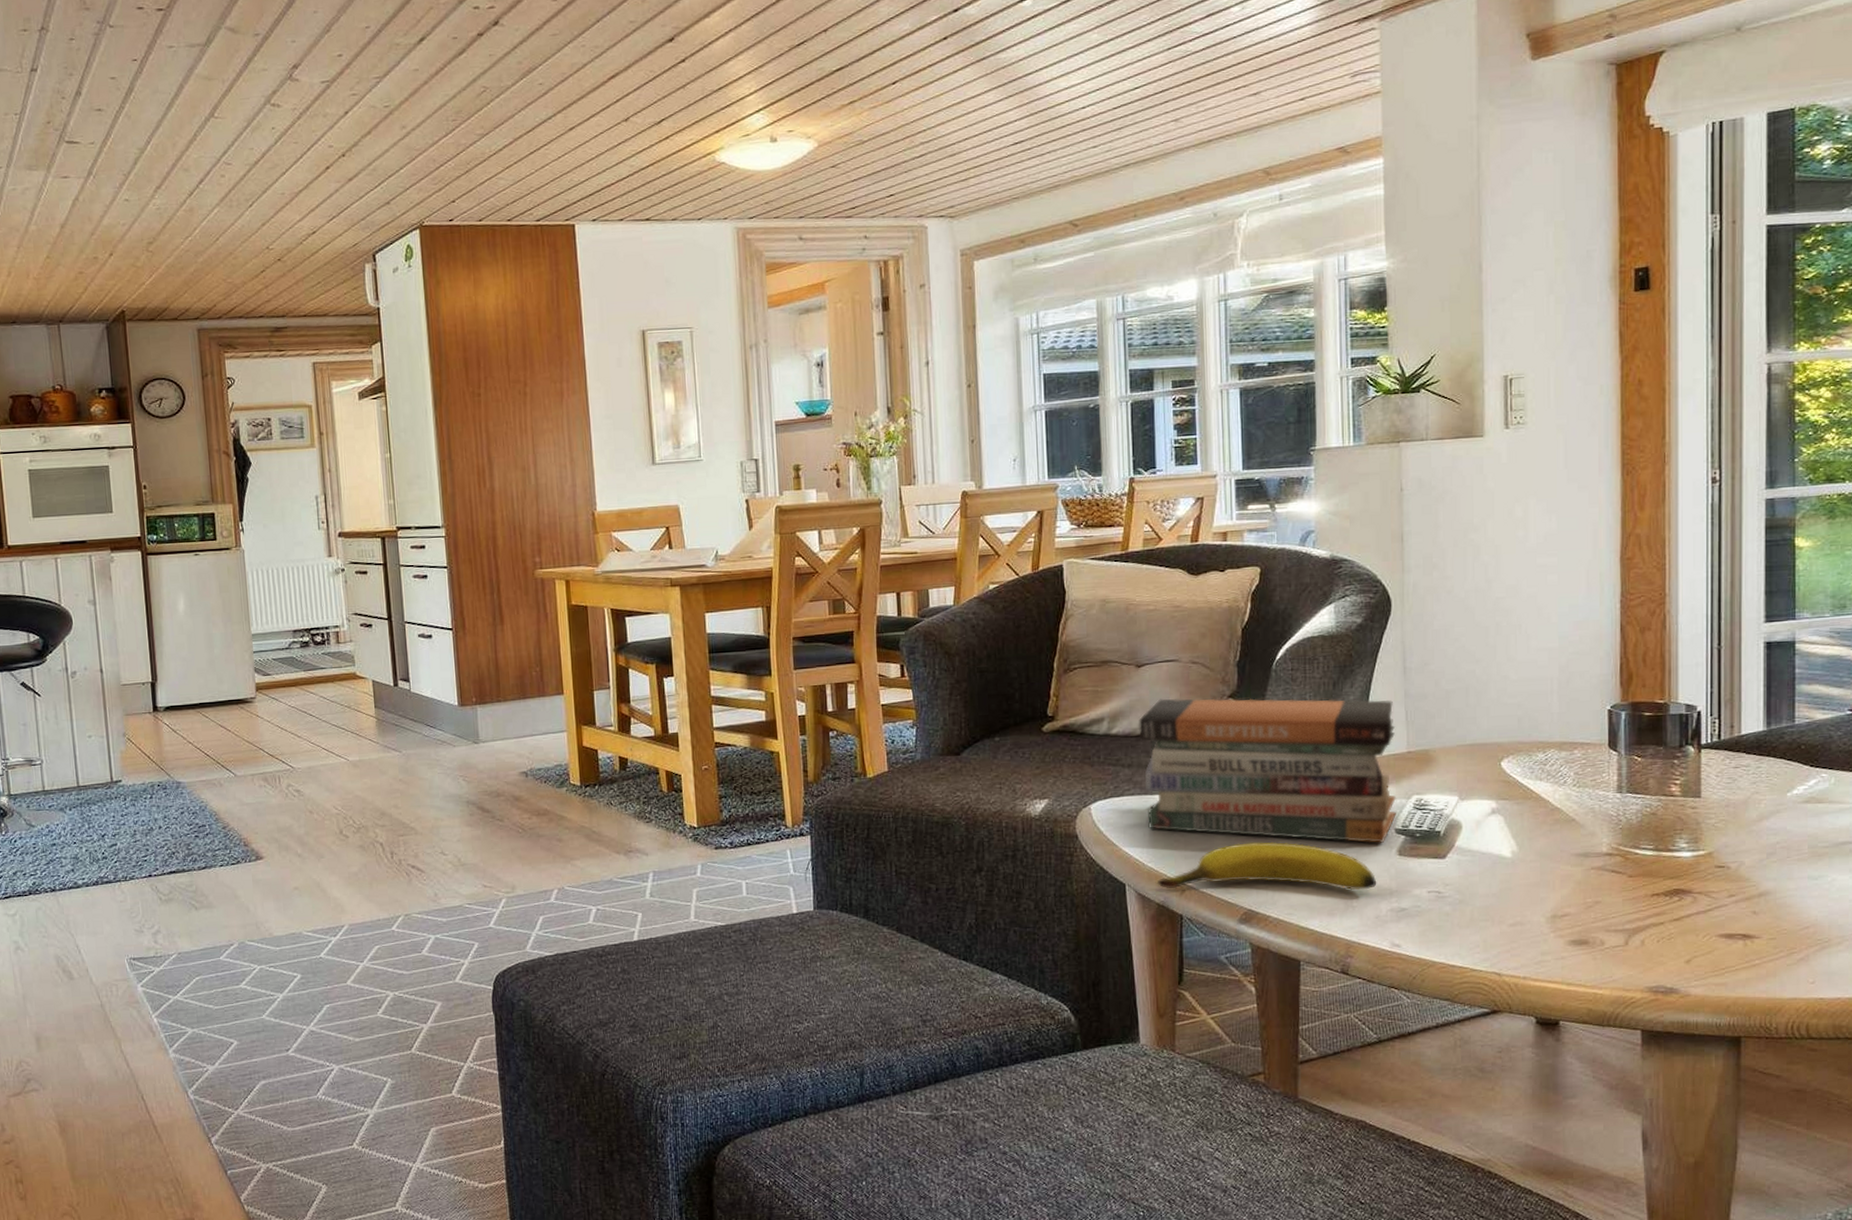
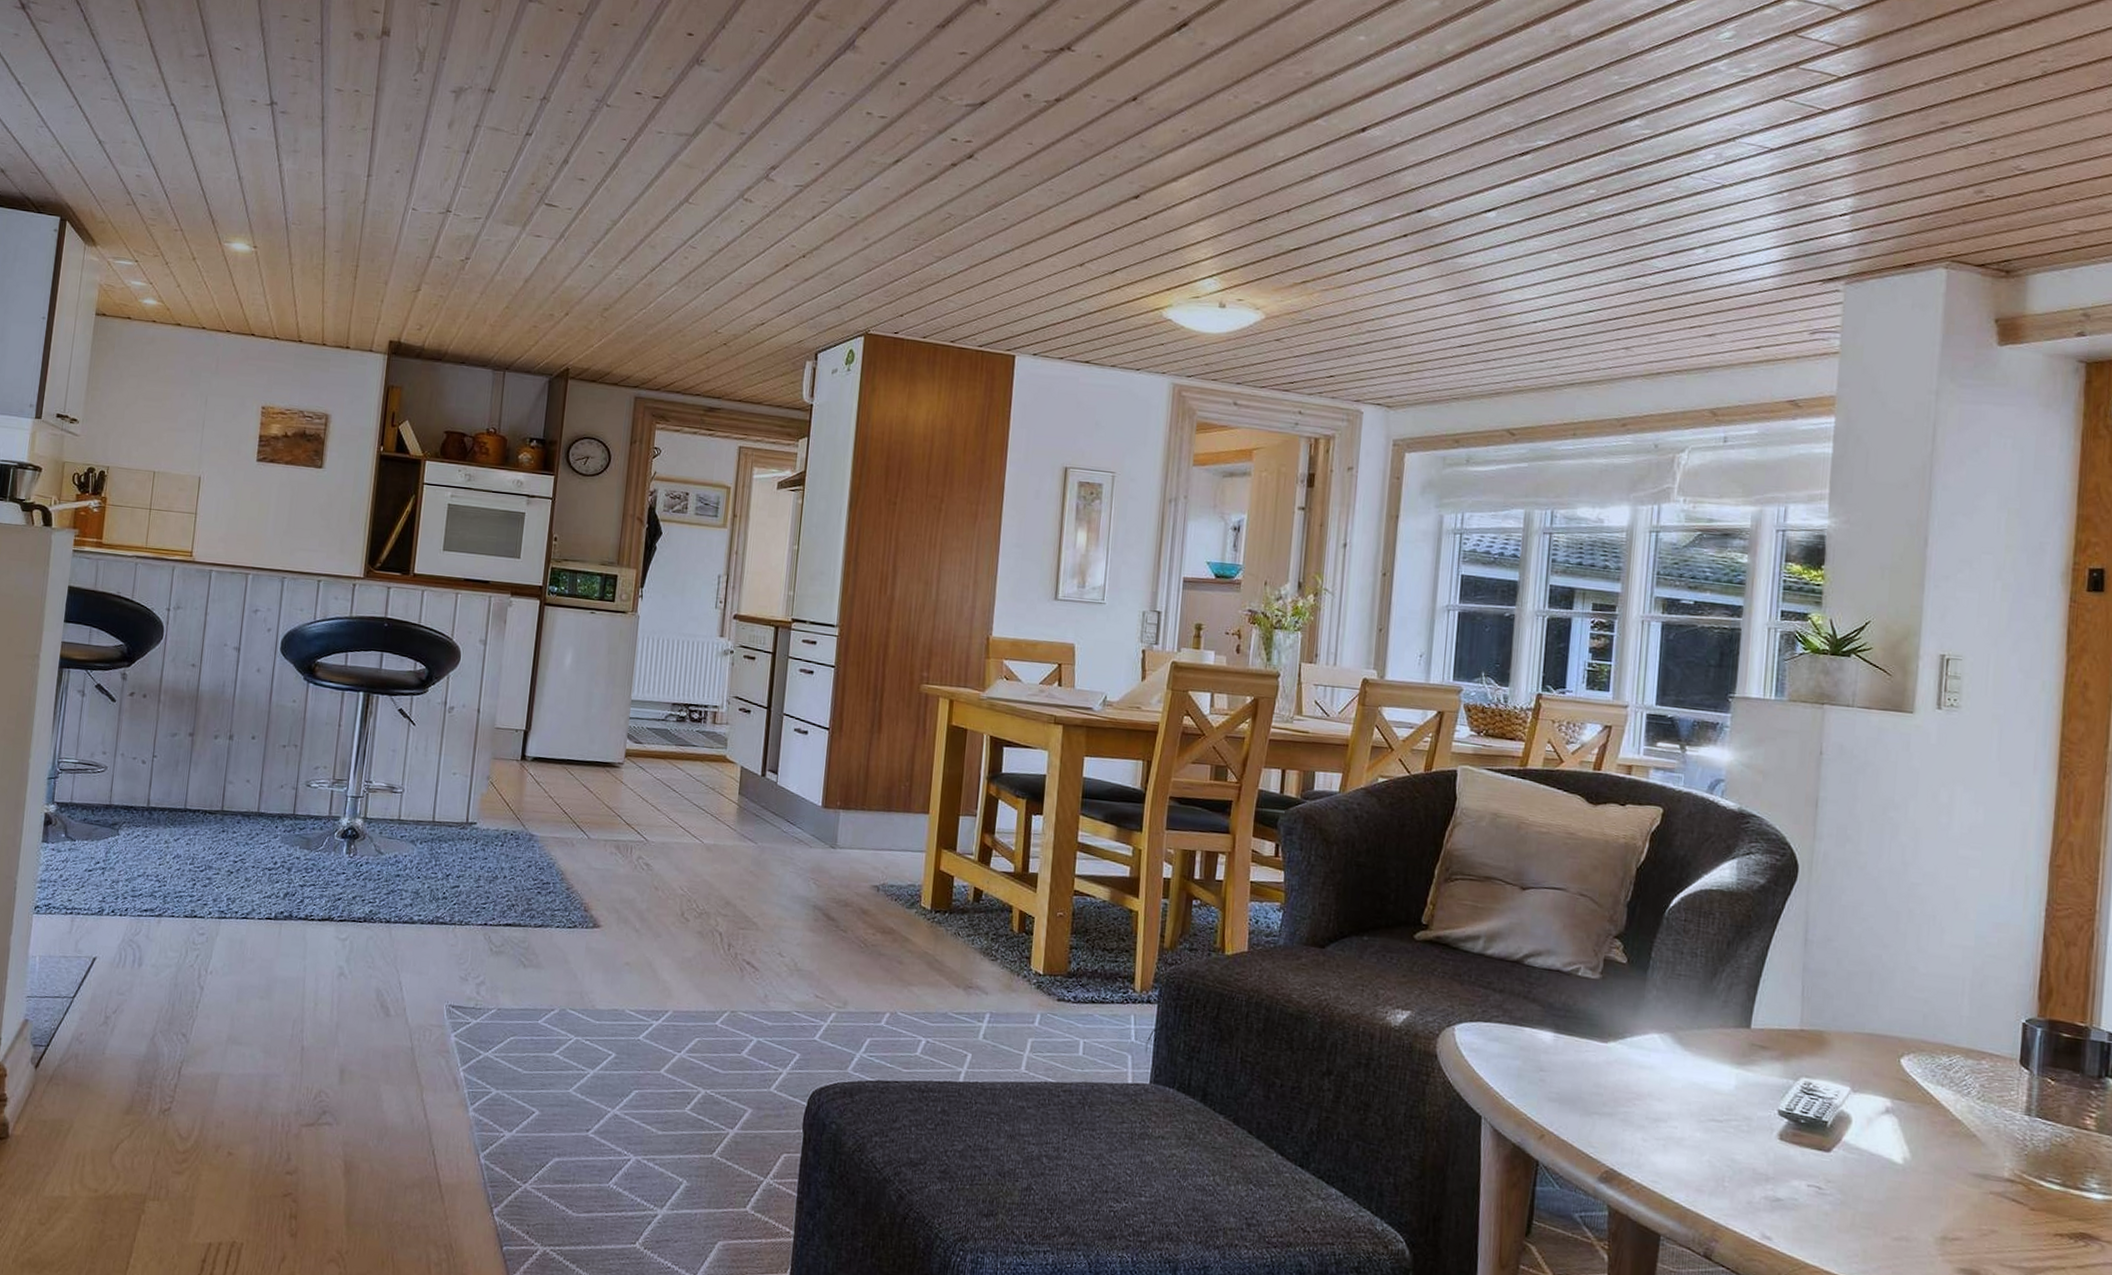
book stack: present [1139,698,1397,843] -> none [1513,926,1790,1123]
banana: present [1156,842,1377,890] -> none [1515,1094,1753,1171]

